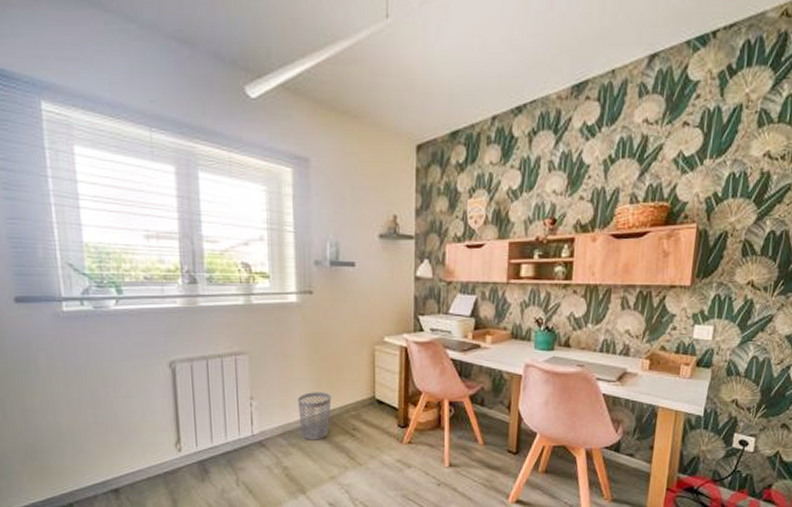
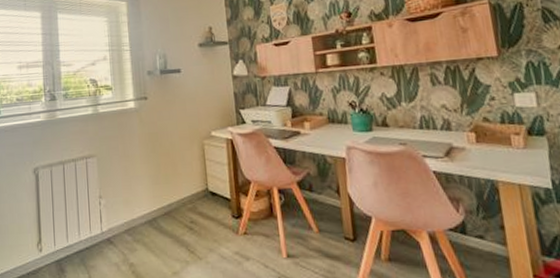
wastebasket: present [298,392,332,440] -> none [140,187,170,235]

